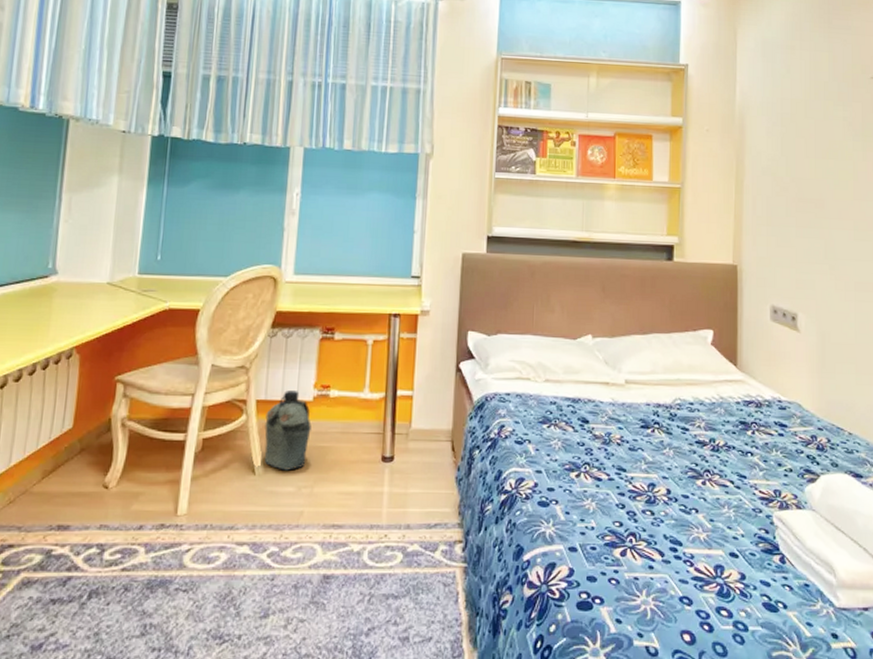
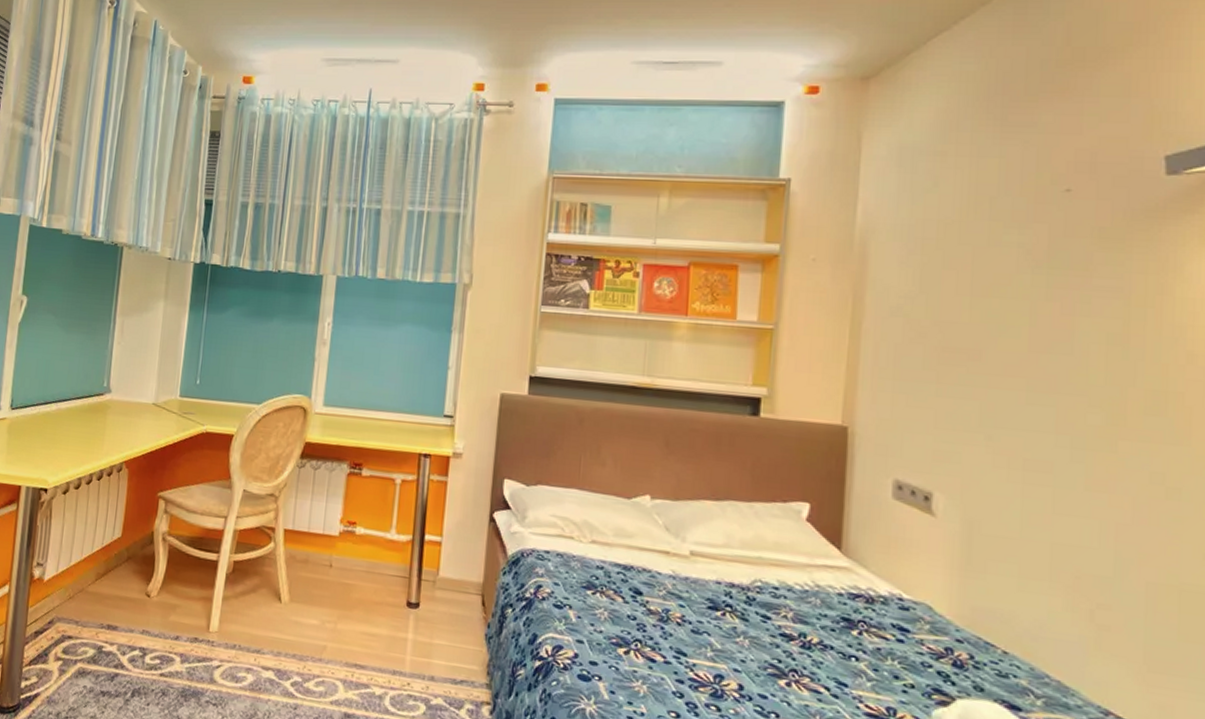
military canteen: present [264,390,311,471] -> none [290,523,337,604]

